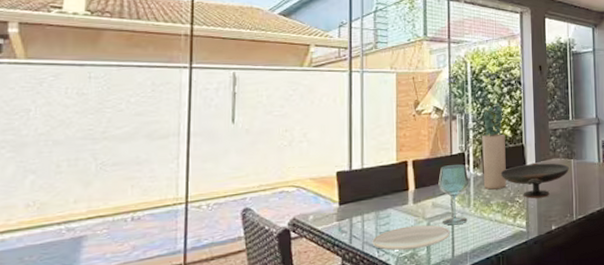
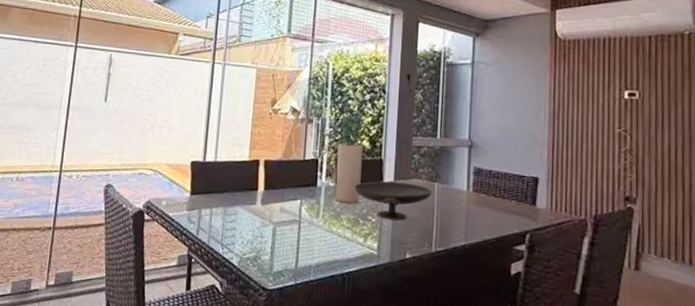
plate: present [372,224,450,251] -> none [218,227,296,253]
wine glass: present [438,164,469,226] -> none [288,169,320,235]

